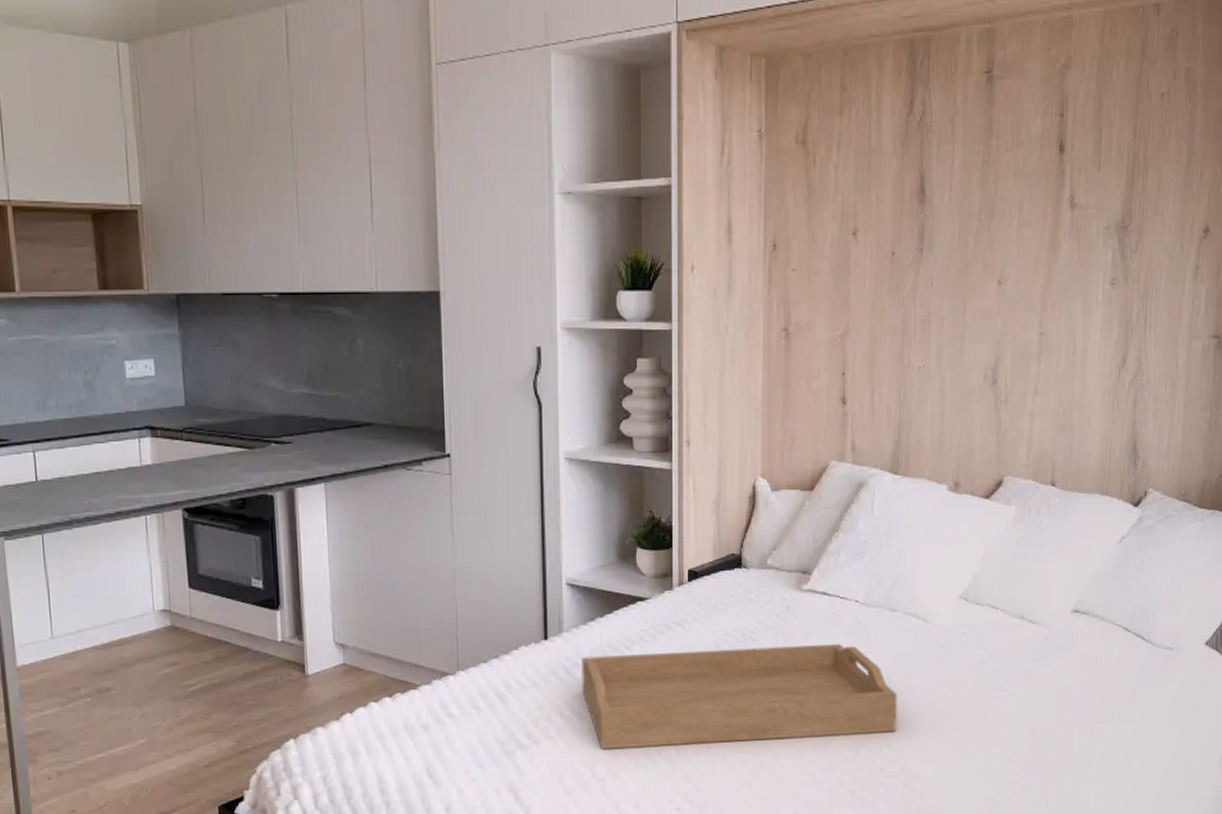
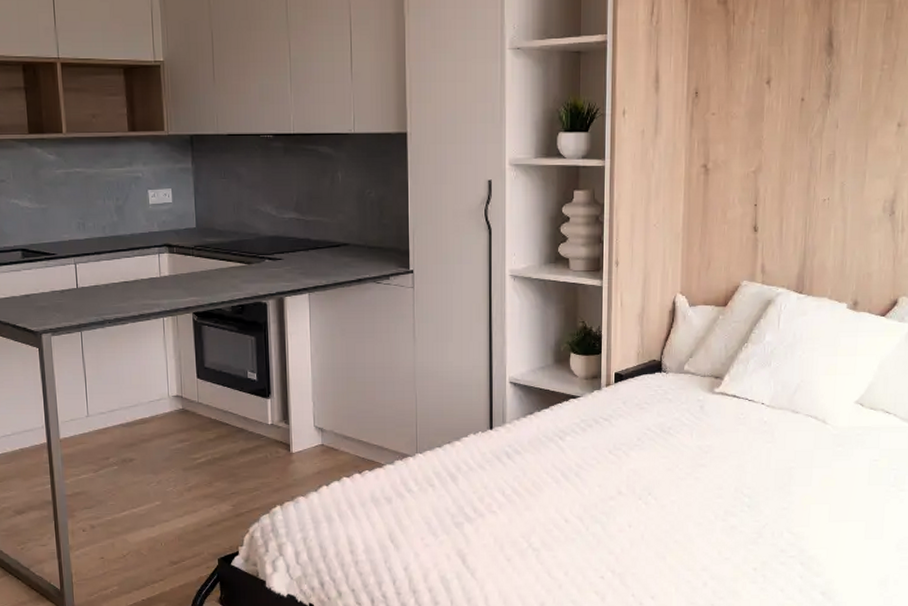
serving tray: present [582,644,898,749] -> none [521,440,798,524]

